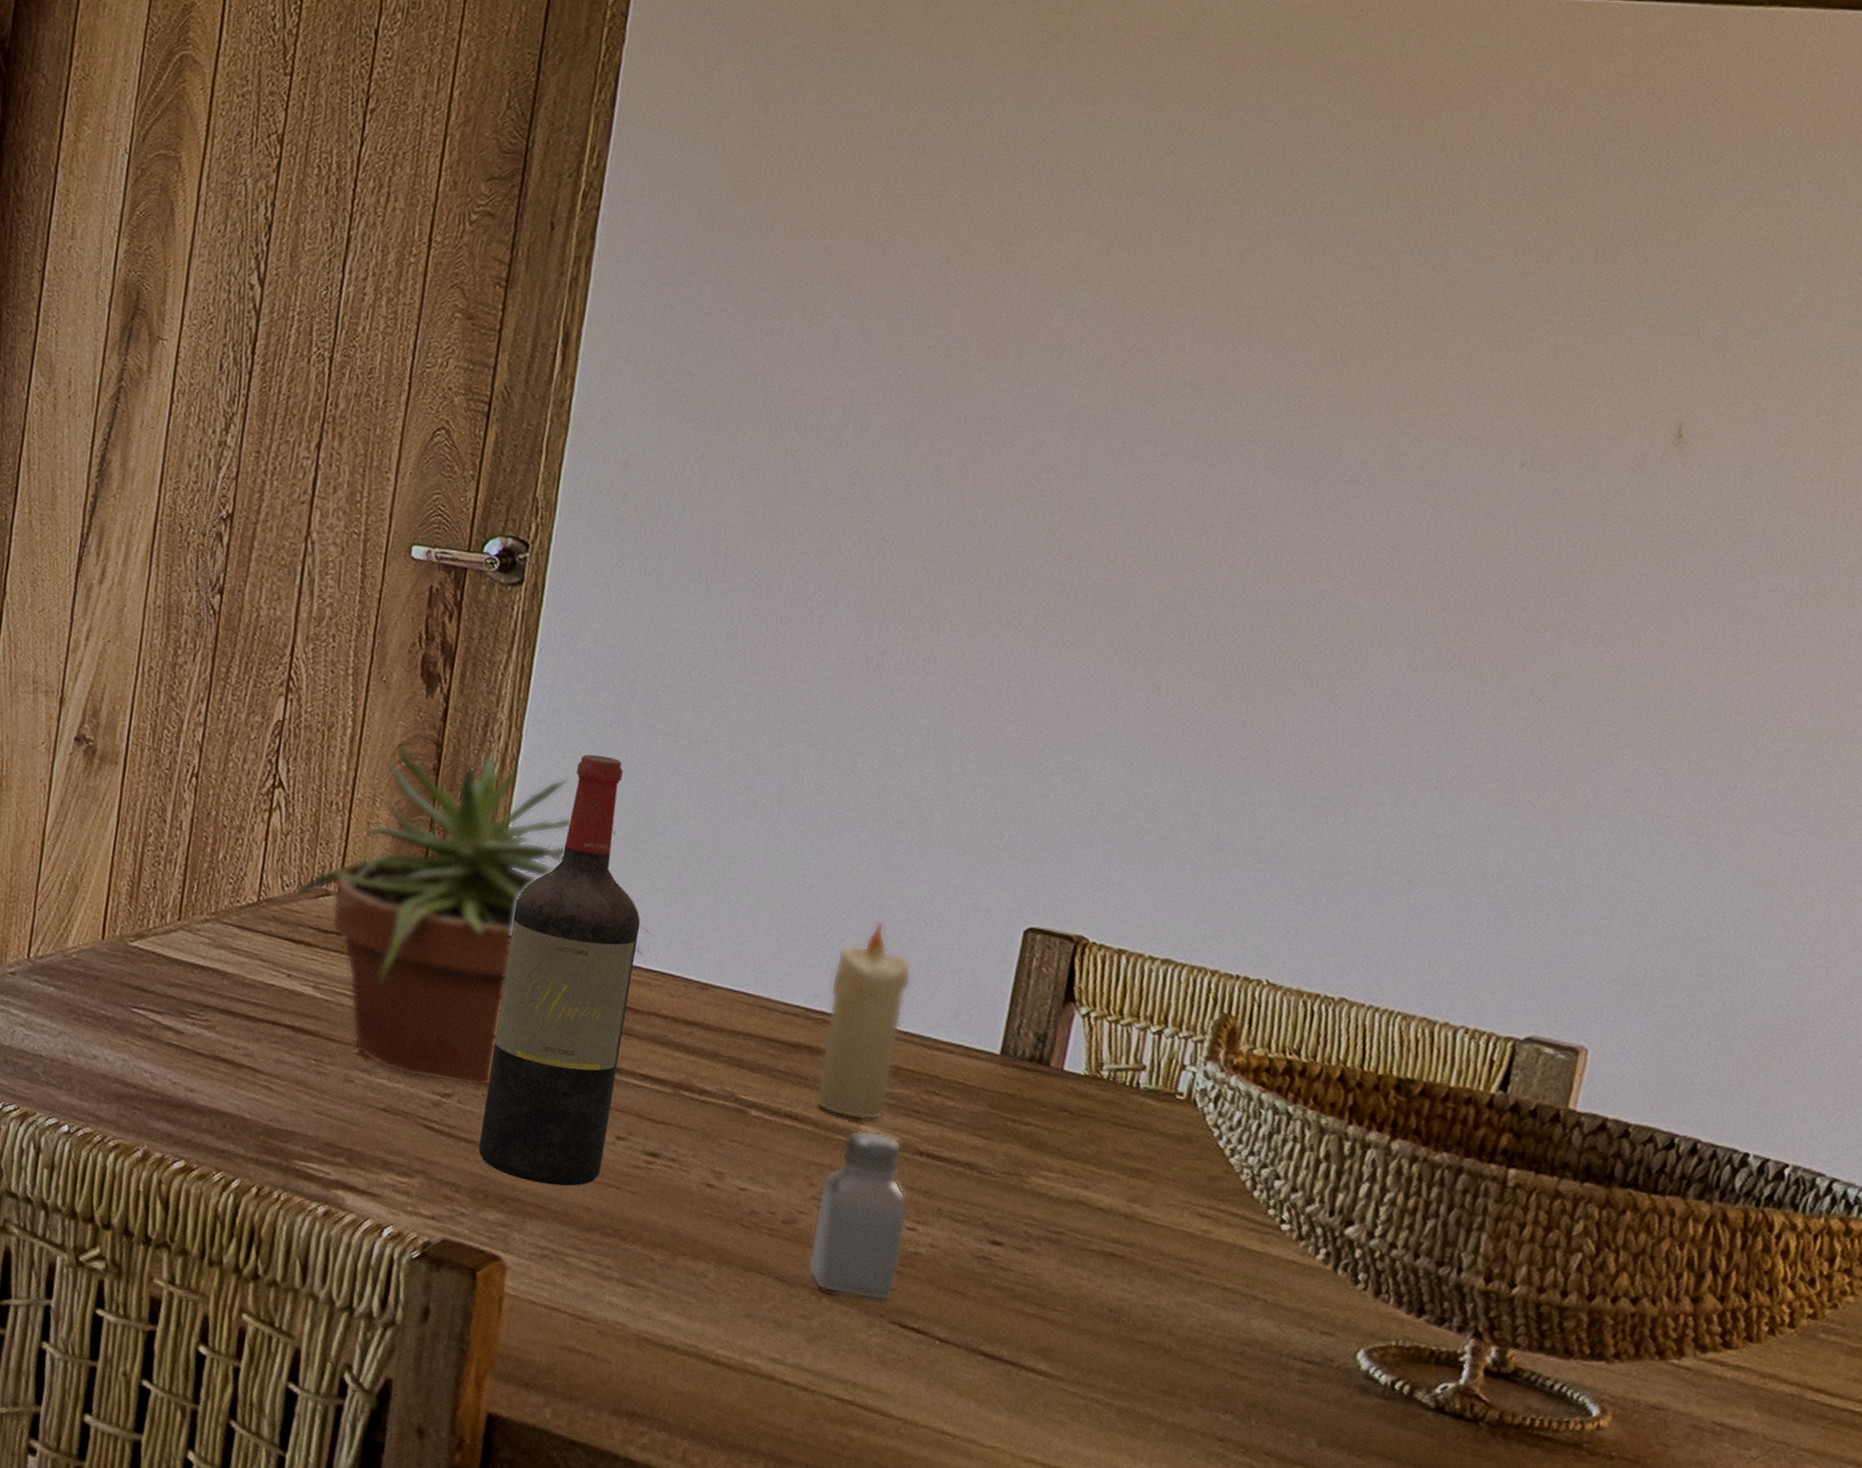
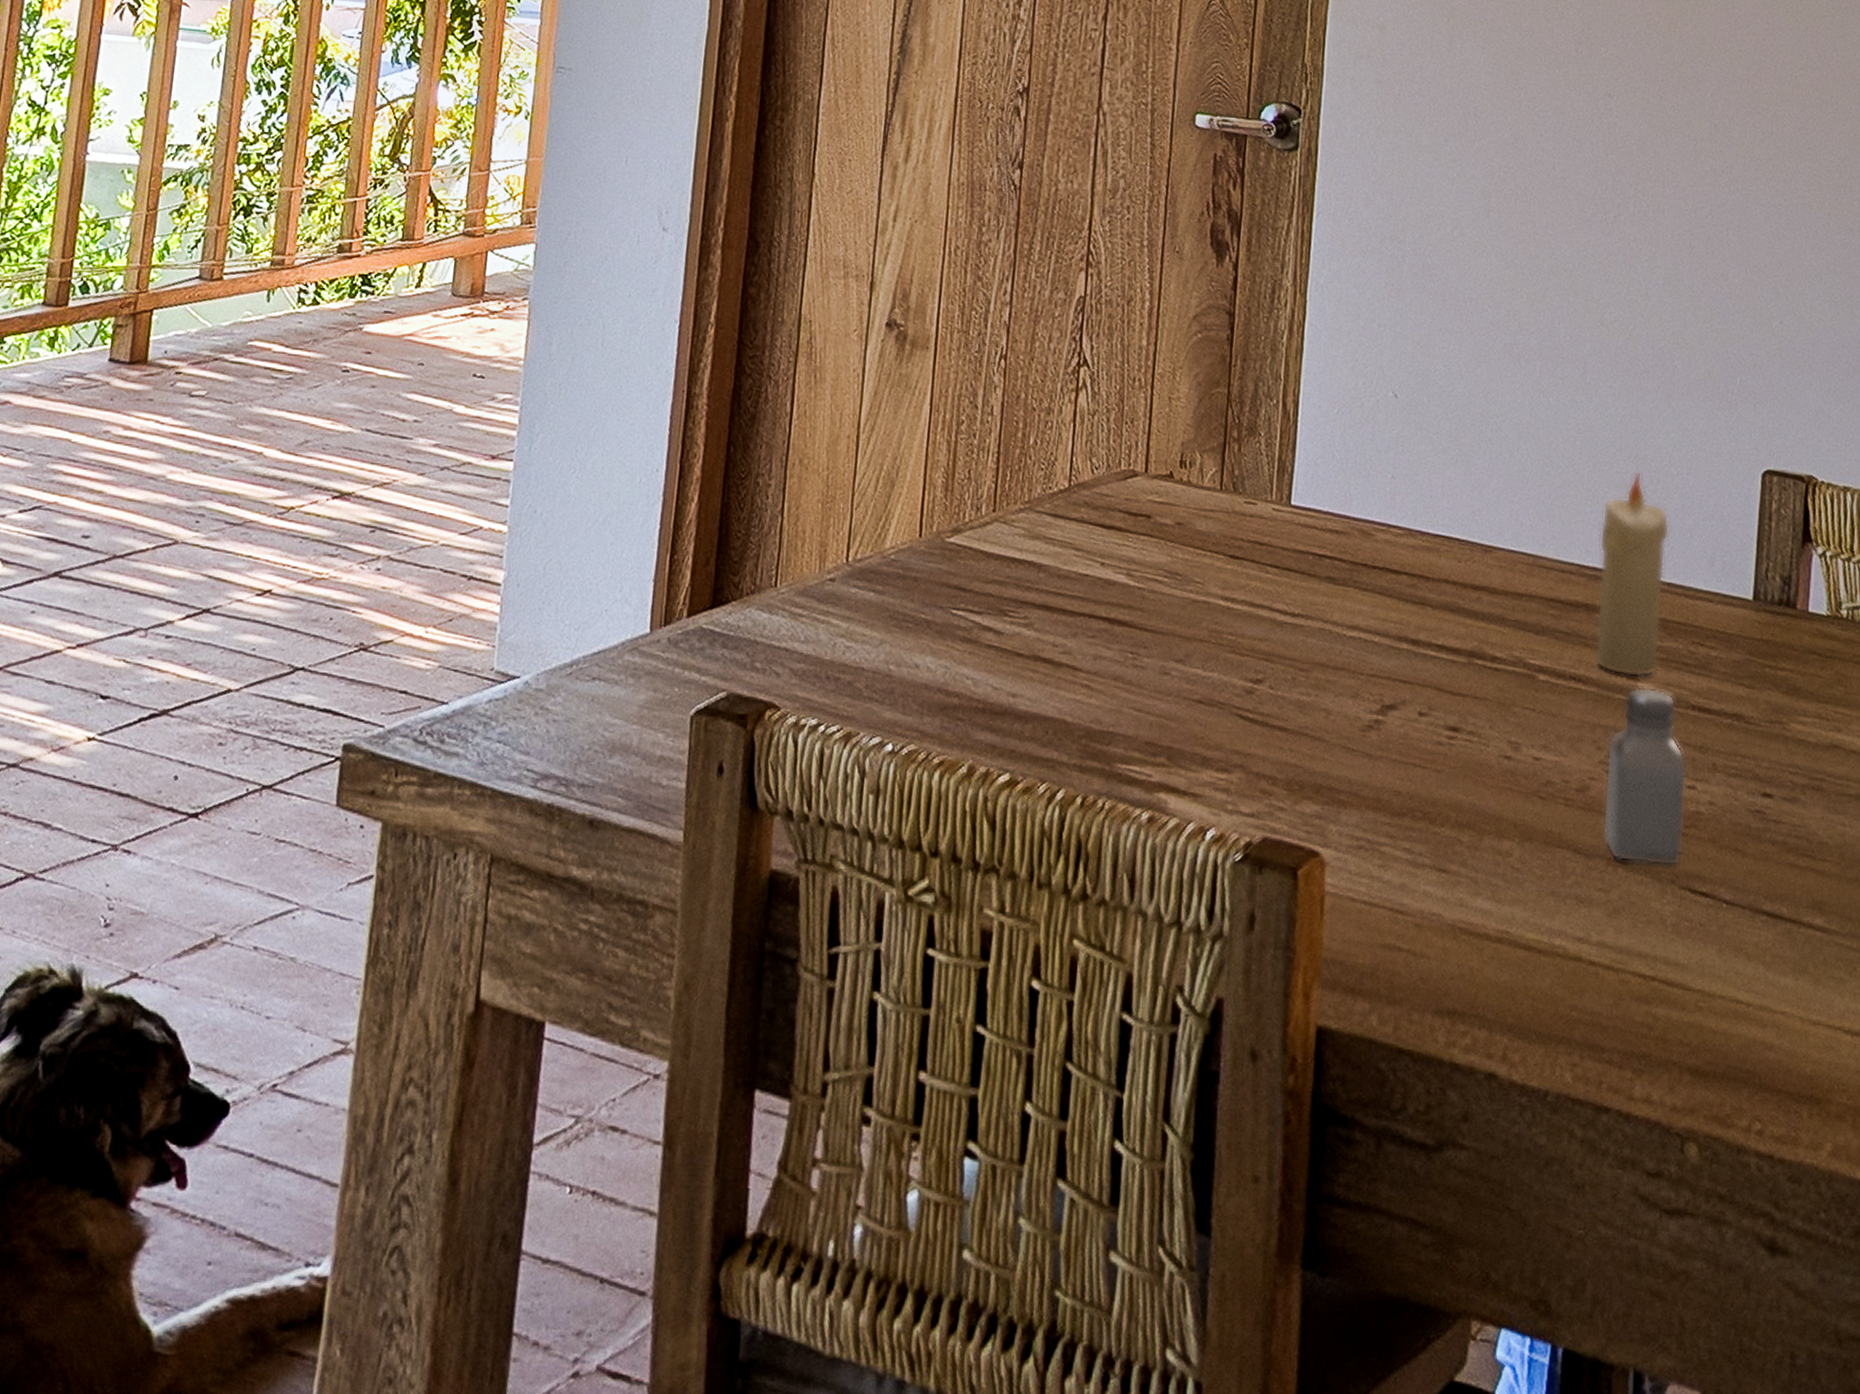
potted plant: present [286,747,654,1087] -> none [1096,318,1439,670]
wine bottle: present [478,754,640,1186] -> none [1291,317,1426,770]

